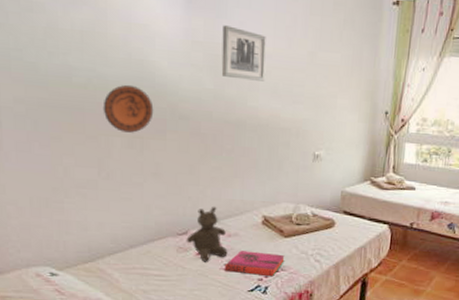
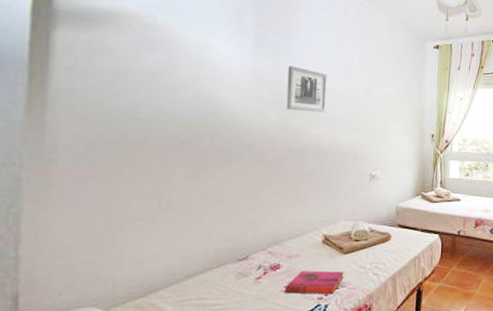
decorative plate: present [103,84,154,133] -> none [168,119,220,164]
teddy bear: present [186,207,228,262] -> none [246,230,288,286]

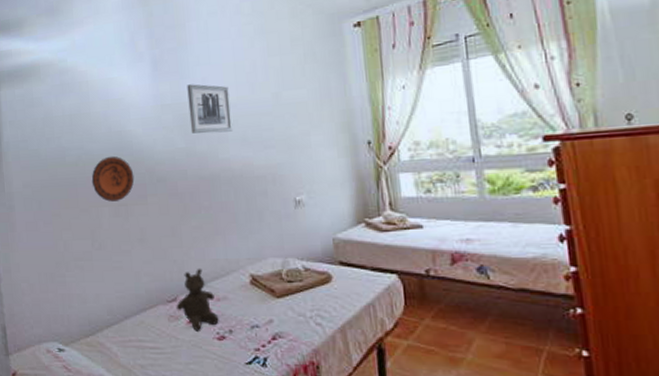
decorative plate: none [168,119,220,164] -> present [91,155,135,202]
teddy bear: none [246,230,288,286] -> present [176,269,219,331]
hardback book: present [284,270,344,295] -> none [217,316,281,346]

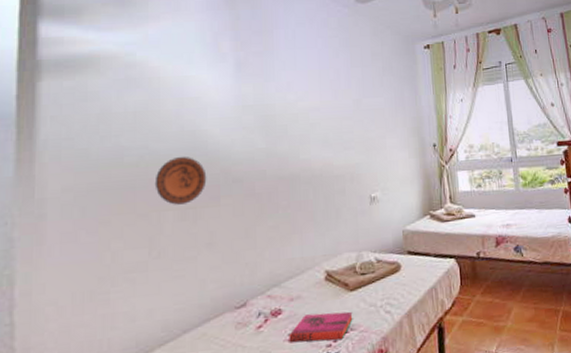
teddy bear: present [176,269,219,331] -> none [245,270,291,336]
wall art: present [187,84,234,134] -> none [271,87,316,135]
hardback book: none [217,316,281,346] -> present [289,311,353,343]

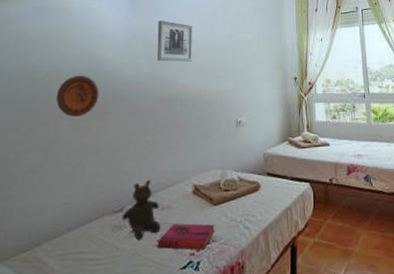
teddy bear: none [245,270,291,336] -> present [121,180,161,240]
wall art: none [271,87,316,135] -> present [156,21,193,62]

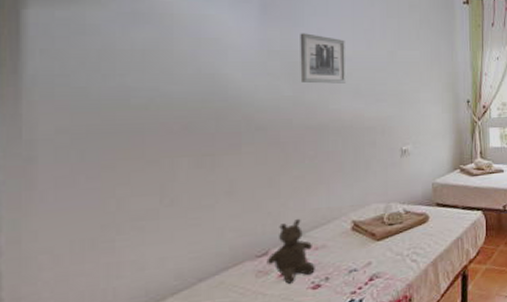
decorative plate: present [56,75,99,117] -> none [167,100,227,151]
hardback book: present [157,223,215,250] -> none [312,260,379,290]

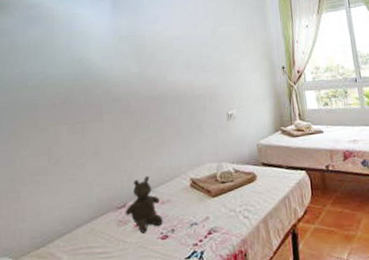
wall art: present [300,33,347,84] -> none [141,20,179,61]

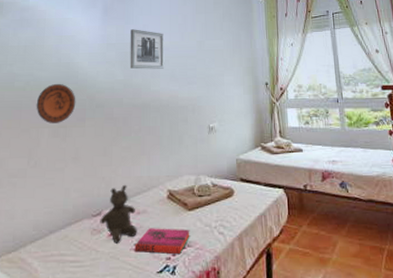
decorative plate: none [52,79,92,120] -> present [36,83,76,123]
wall art: none [141,20,179,61] -> present [130,29,165,69]
hardback book: none [161,215,216,241] -> present [135,228,190,255]

